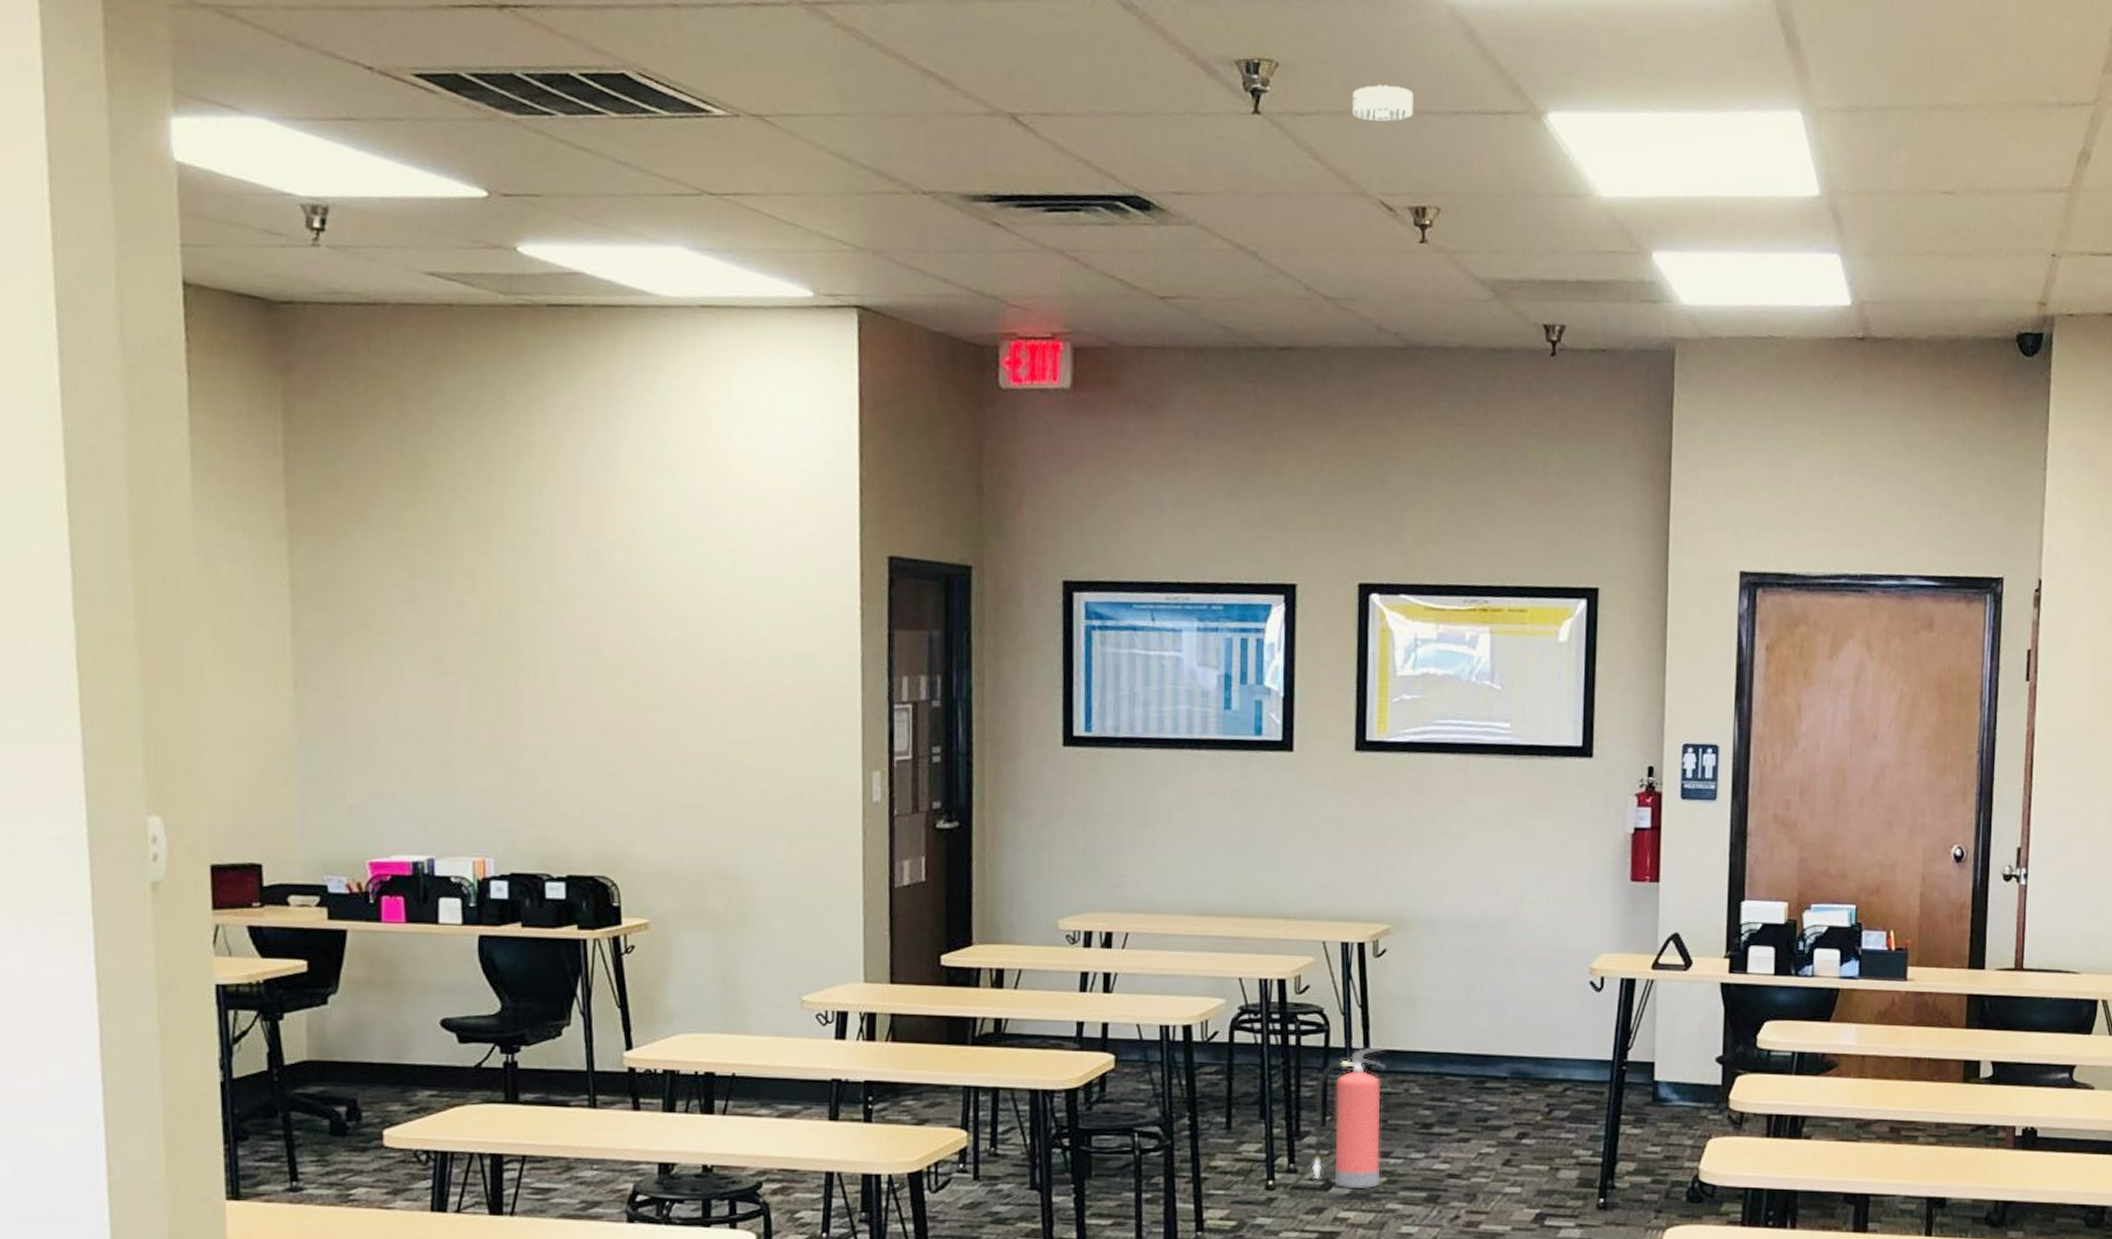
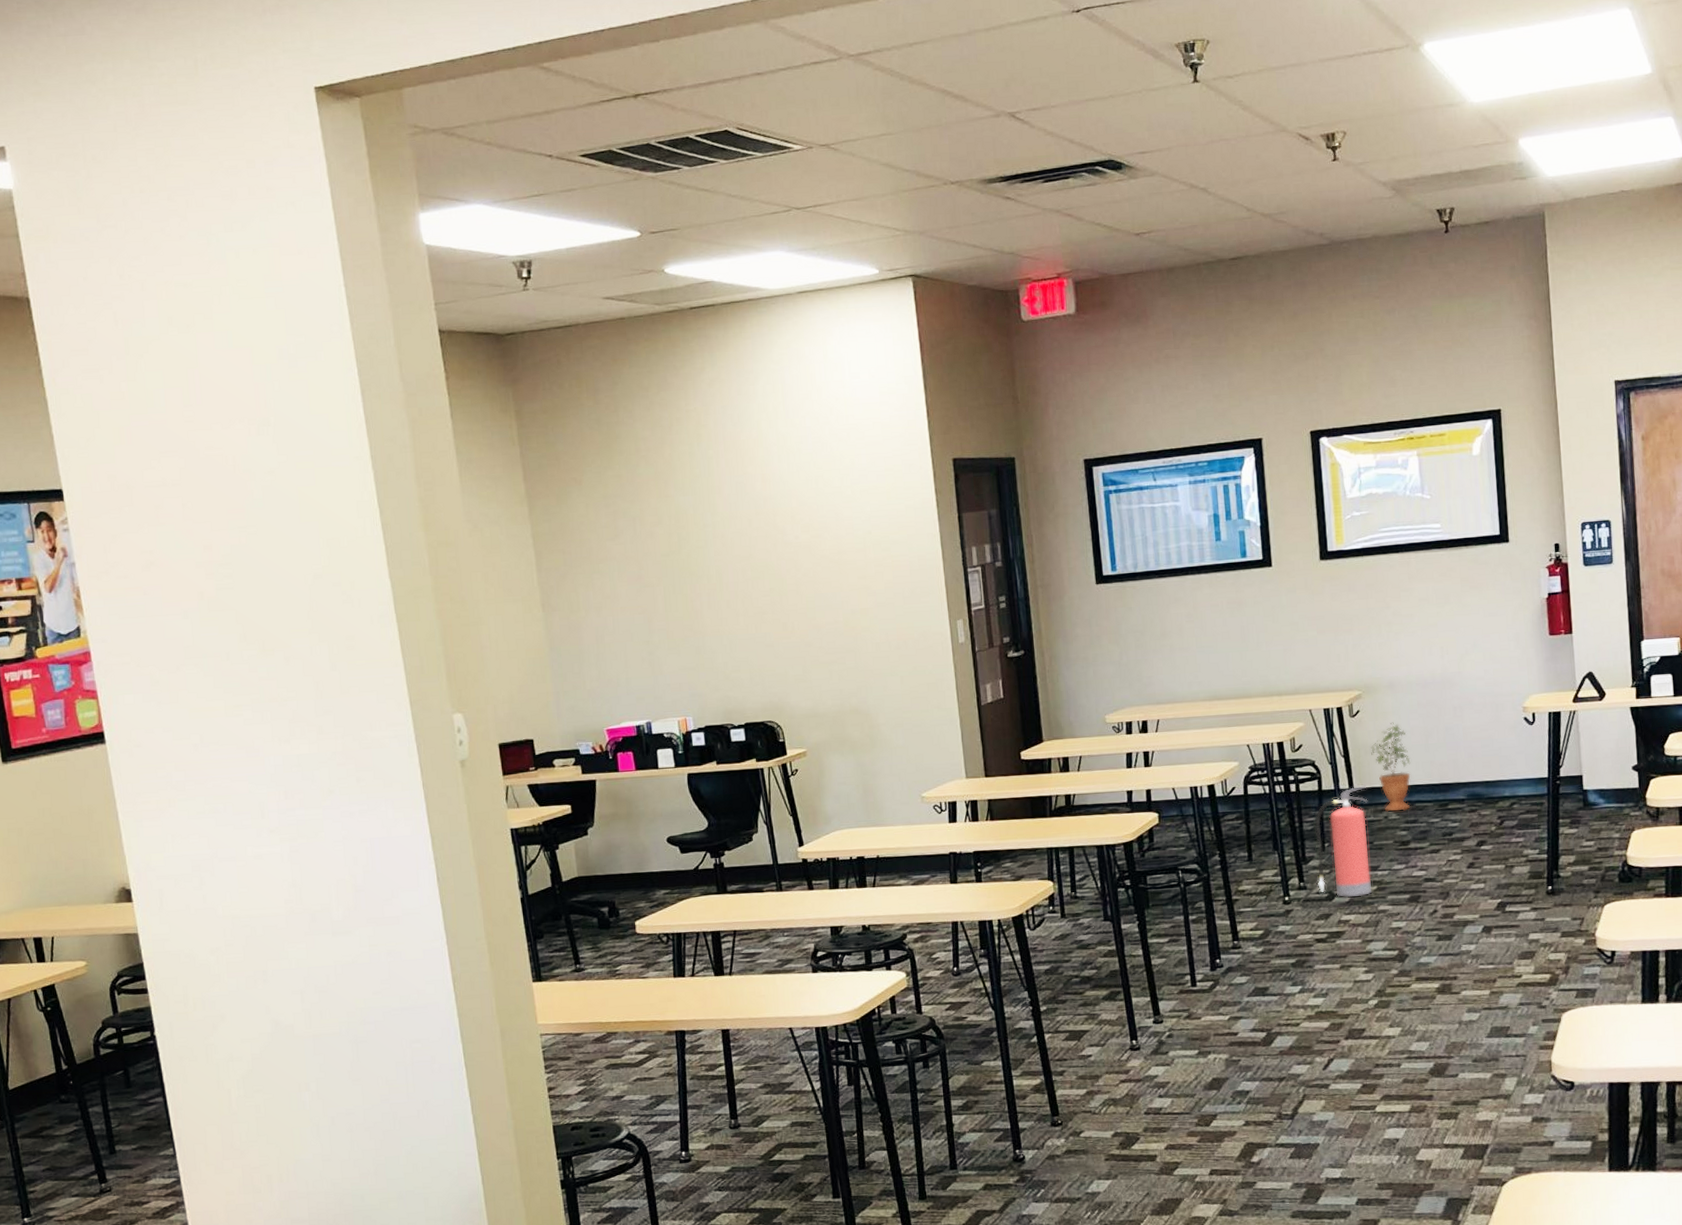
smoke detector: present [1351,84,1413,122] -> none [1268,43,1317,73]
potted plant: none [1396,969,1445,1084] -> present [1371,722,1411,812]

